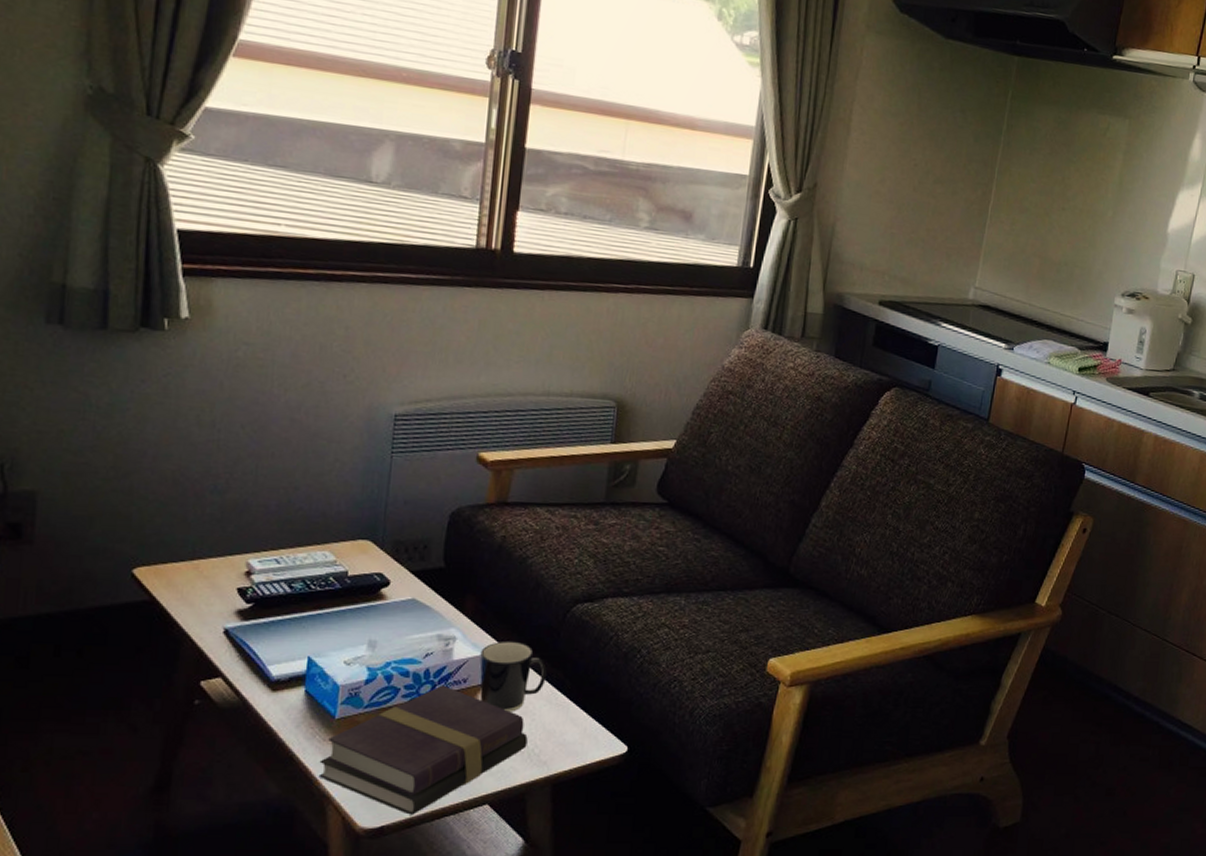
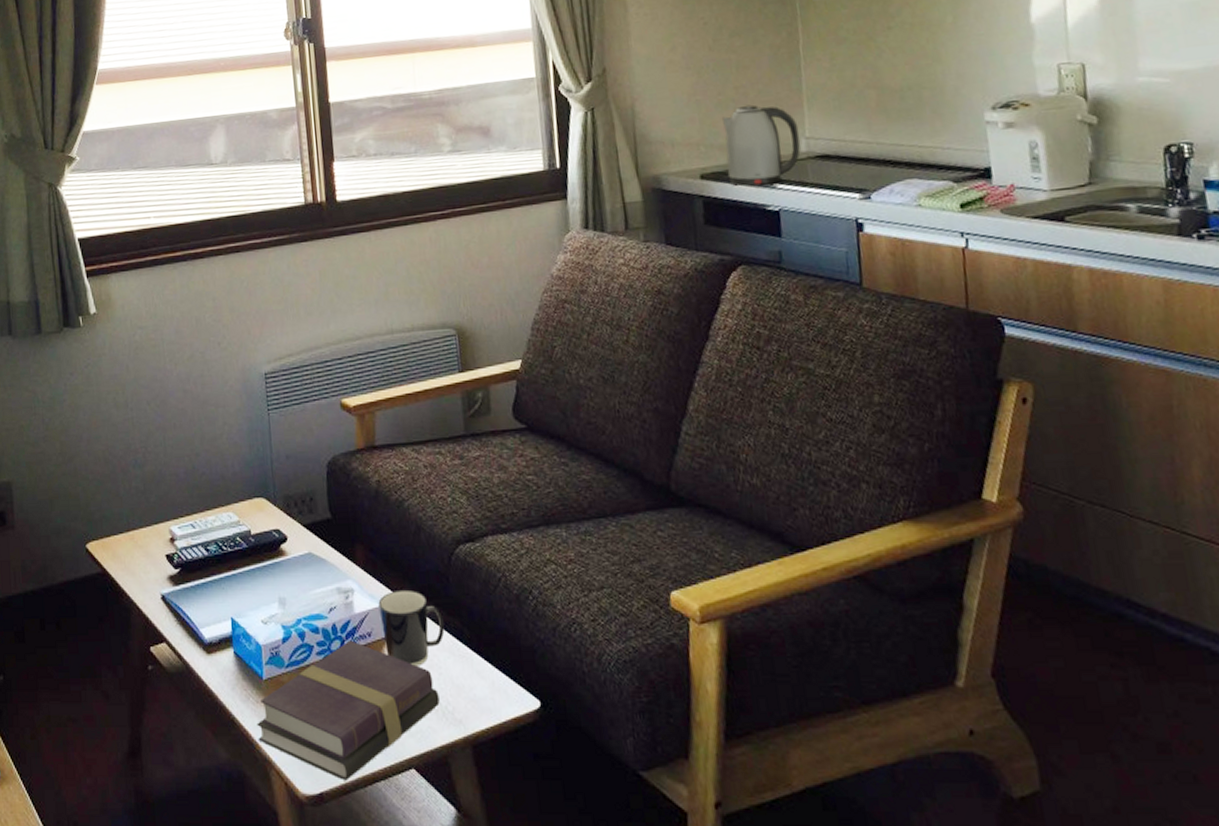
kettle: none [902,247,972,322] -> present [722,104,801,187]

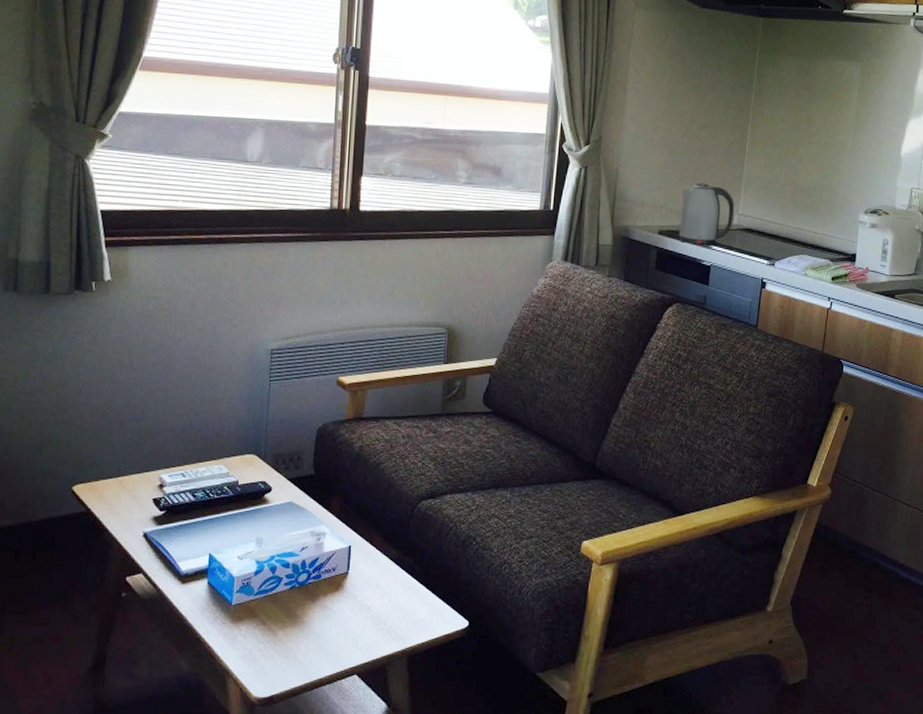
book: present [257,640,440,781] -> none [220,573,387,685]
mug: present [378,589,445,666] -> none [345,534,400,595]

